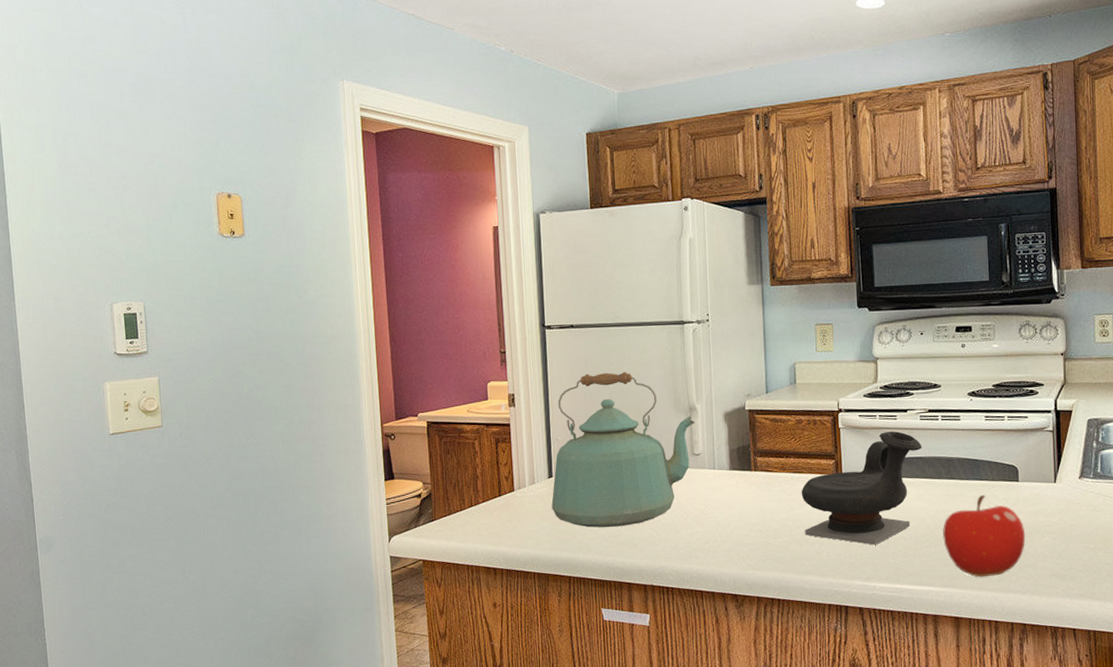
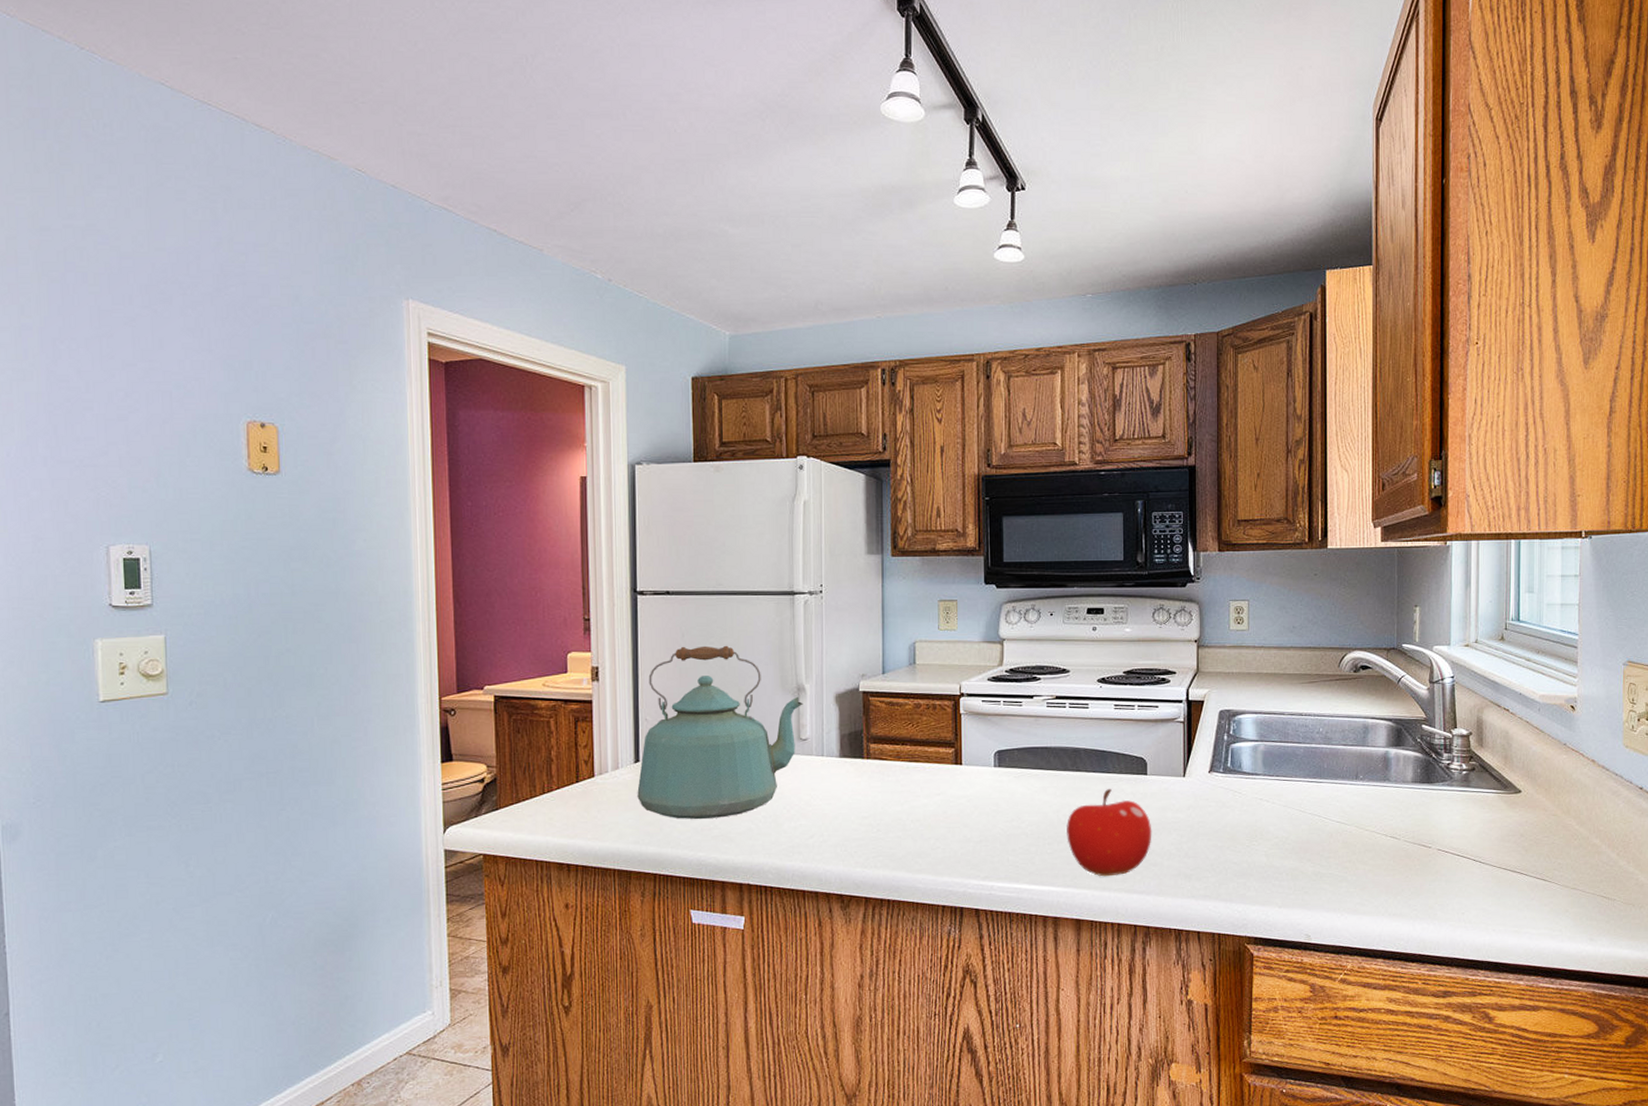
teapot: present [801,430,922,545] -> none [917,718,1048,842]

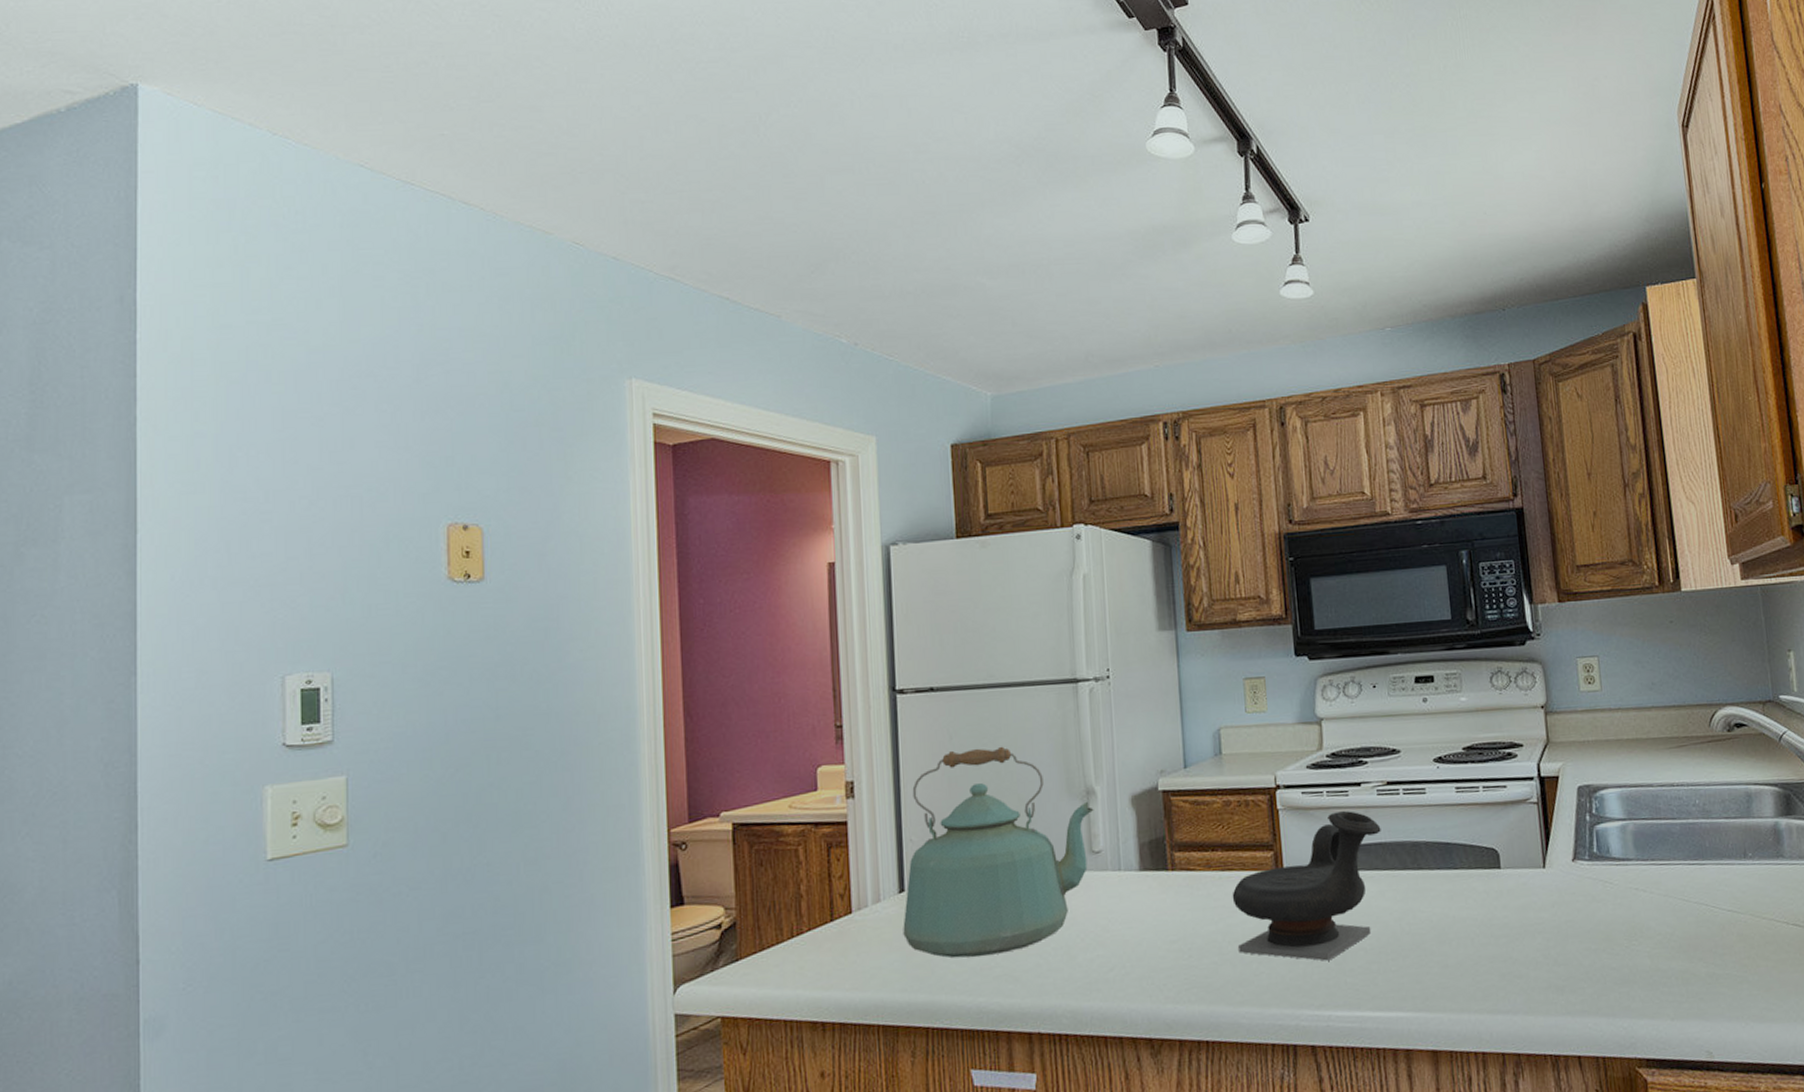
teapot: none [917,718,1048,842] -> present [1232,810,1381,961]
fruit: present [1067,789,1152,877] -> none [1411,888,1514,996]

